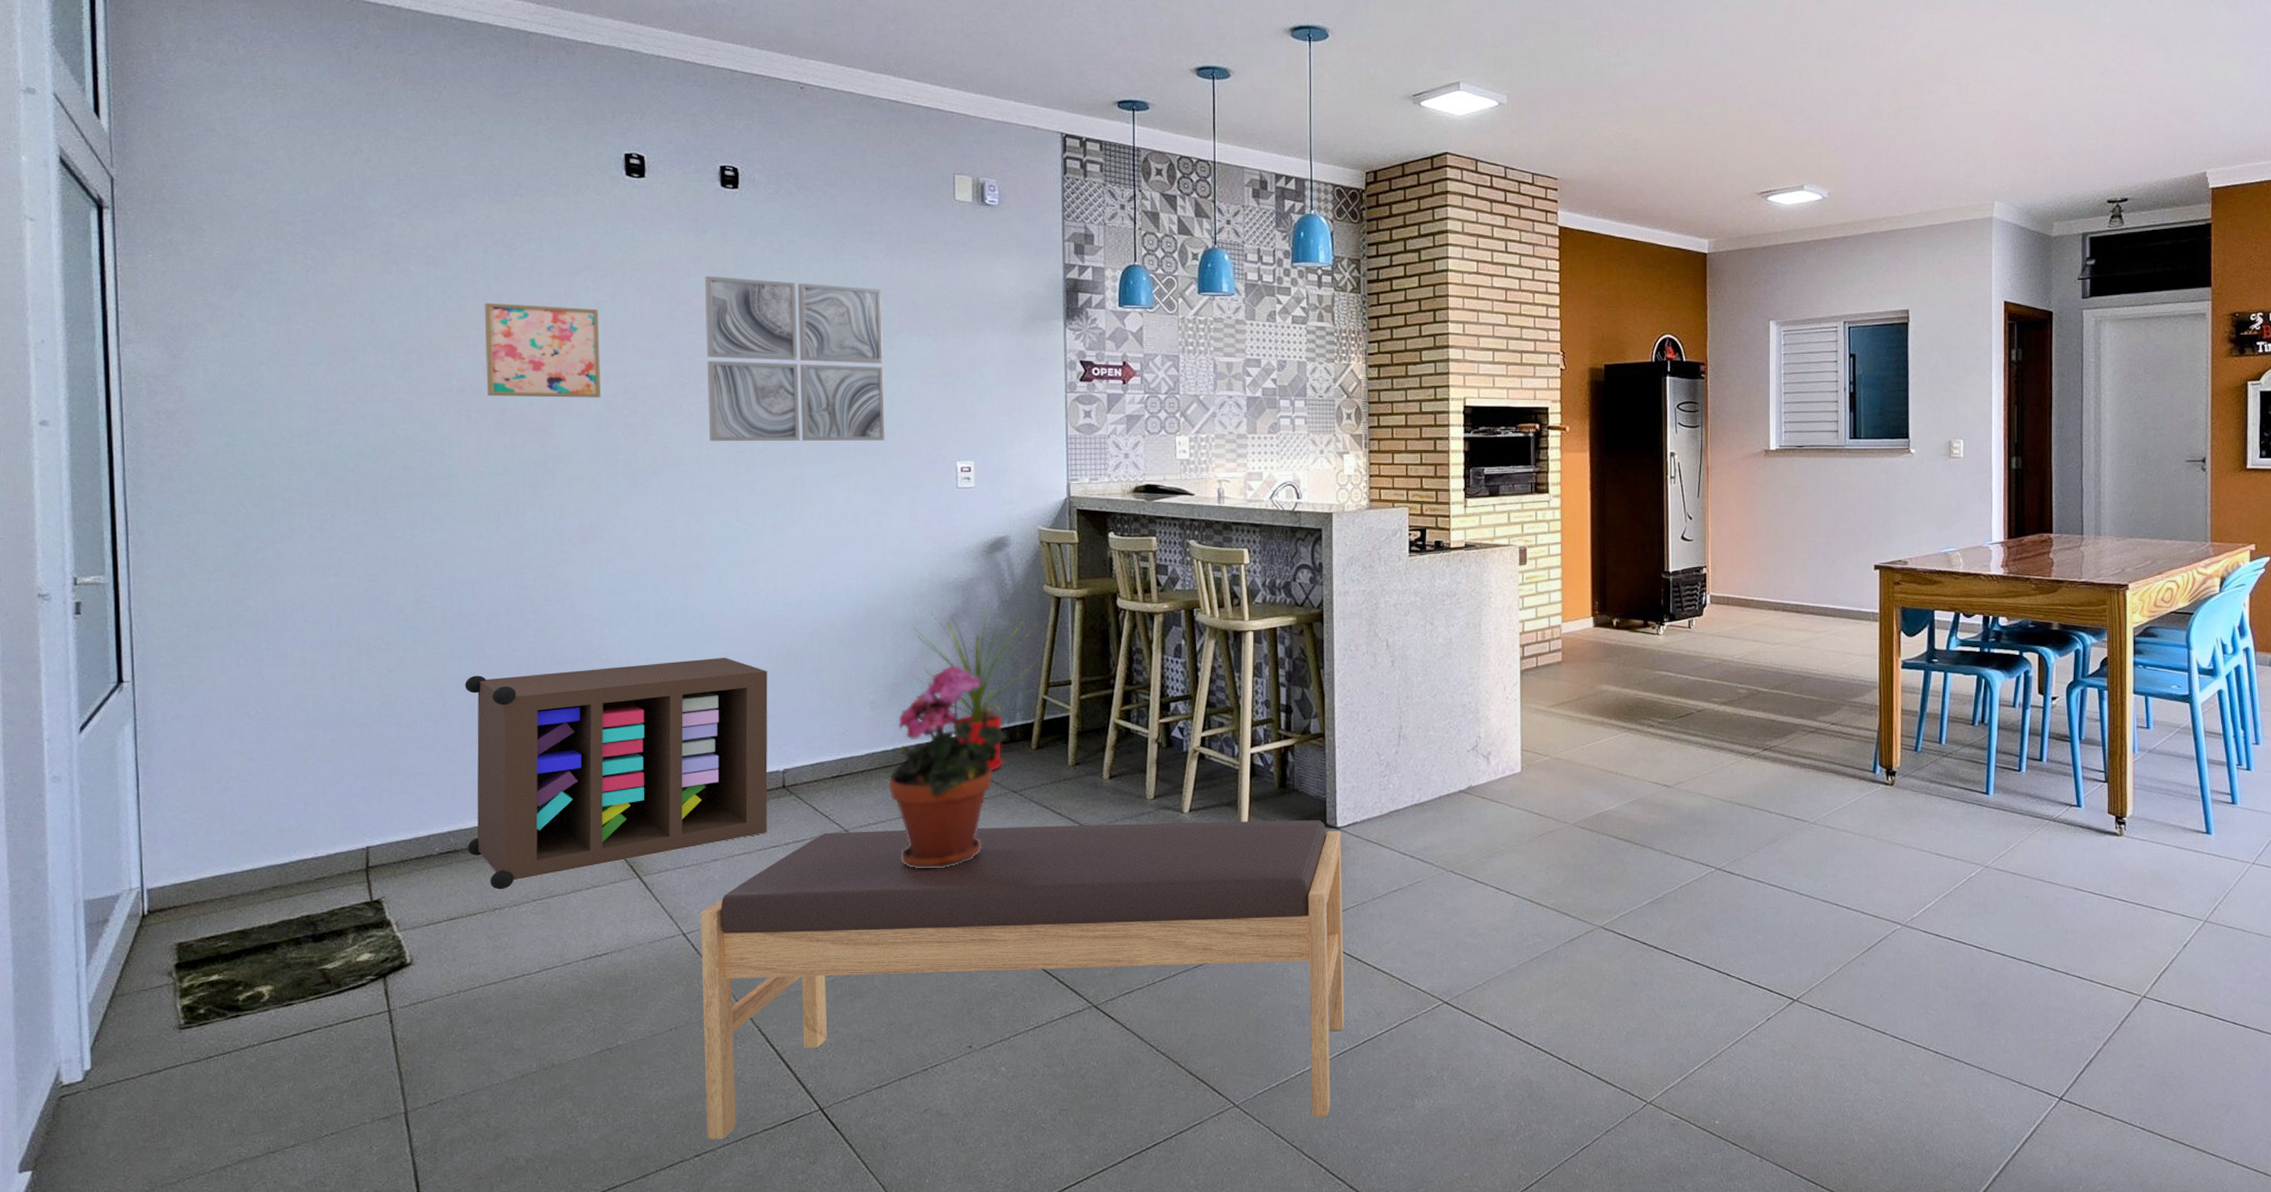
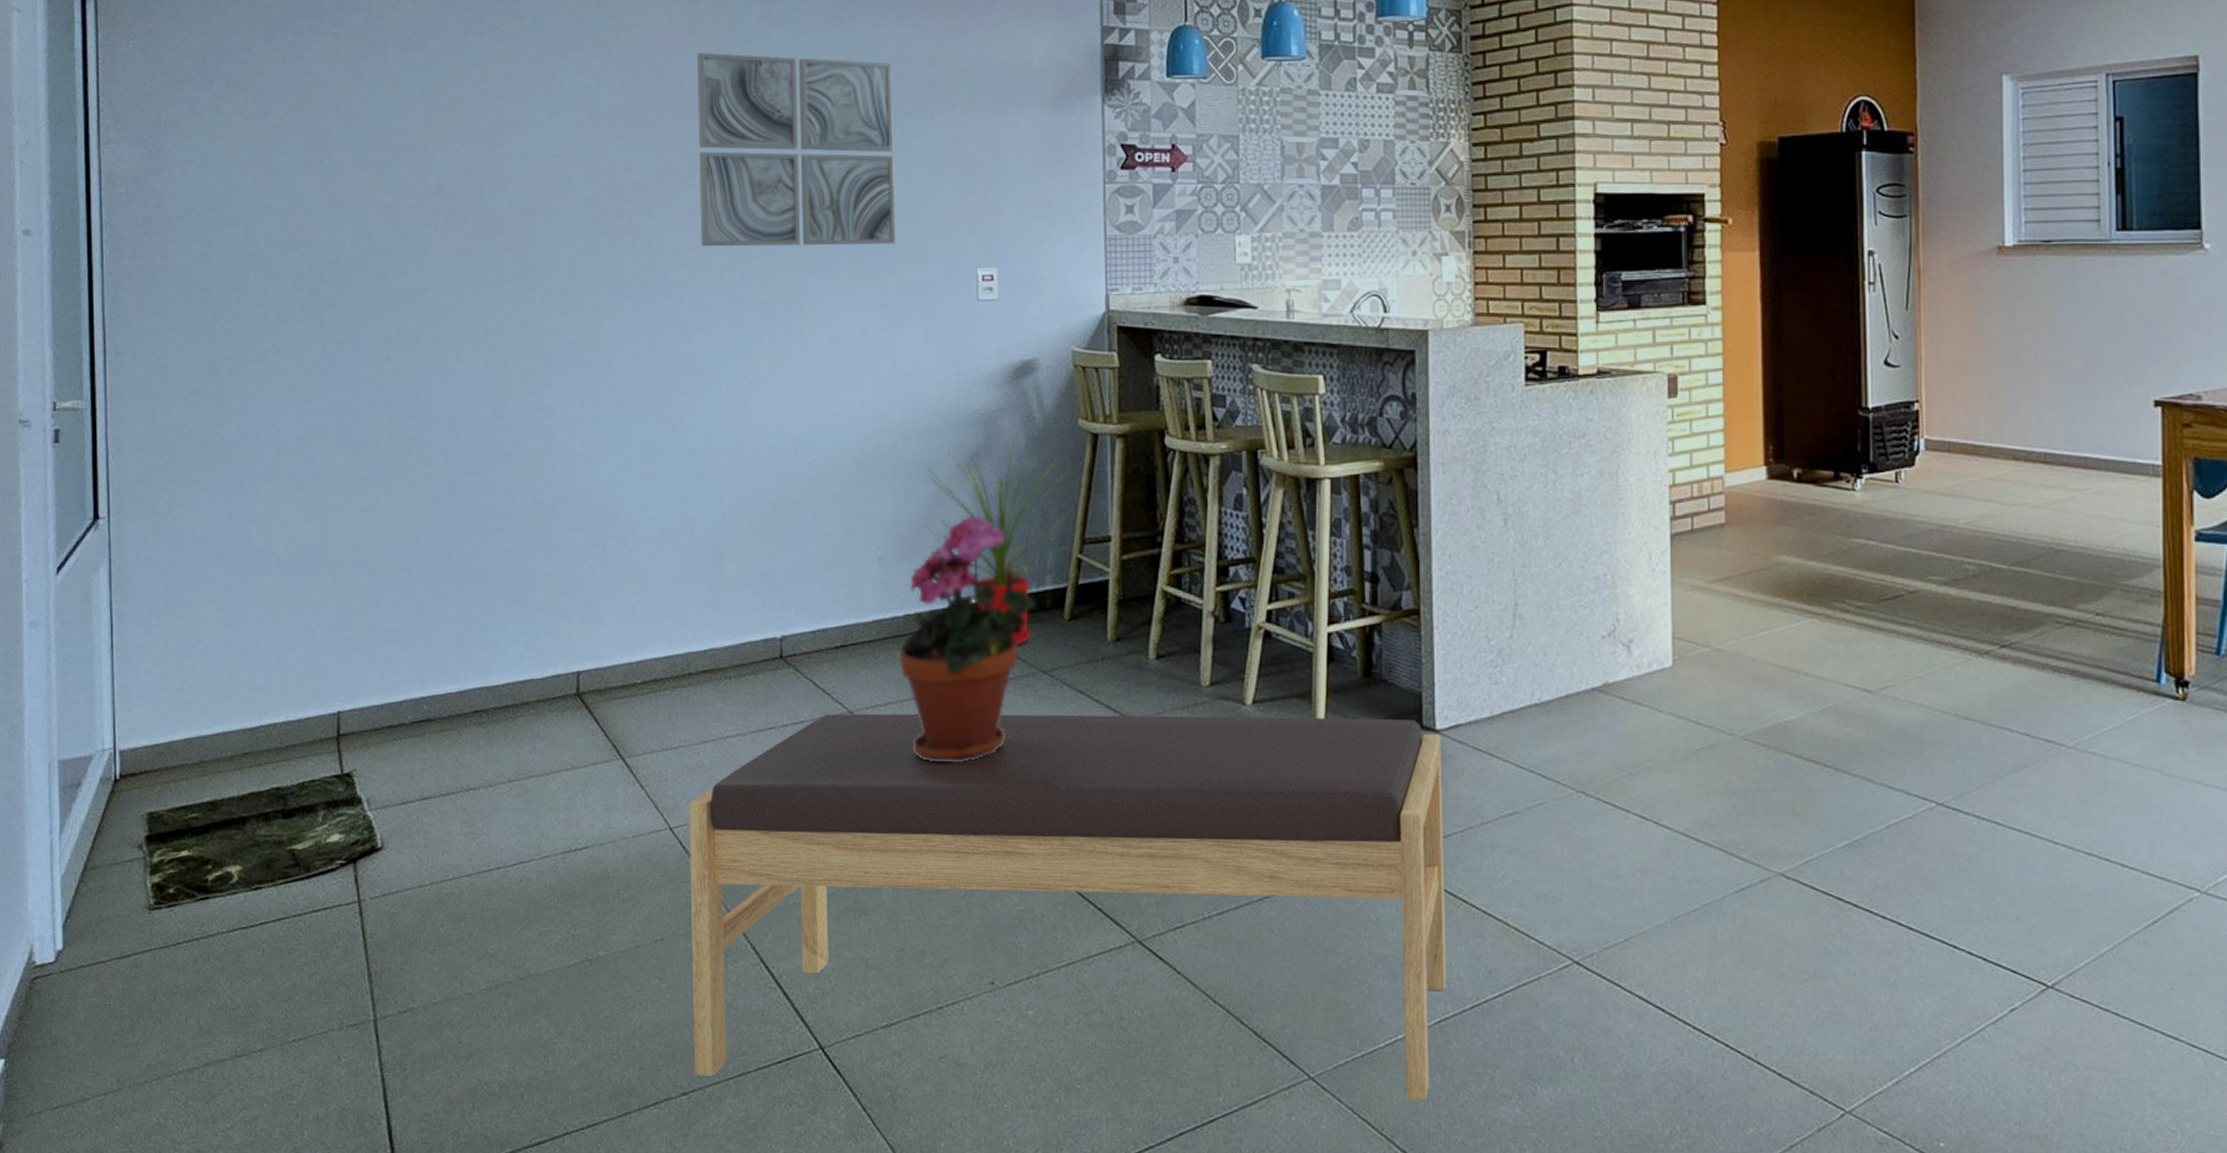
storage cabinet: present [464,657,768,890] -> none [440,501,764,767]
wall art: present [484,302,602,398] -> none [463,89,586,198]

